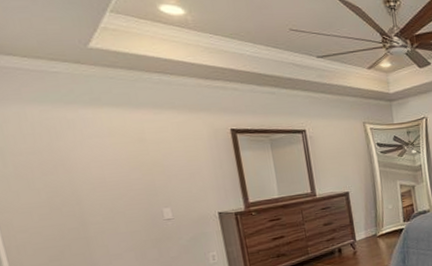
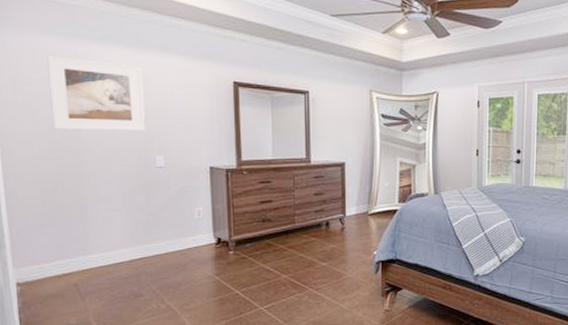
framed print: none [34,123,149,196] -> present [47,55,146,131]

